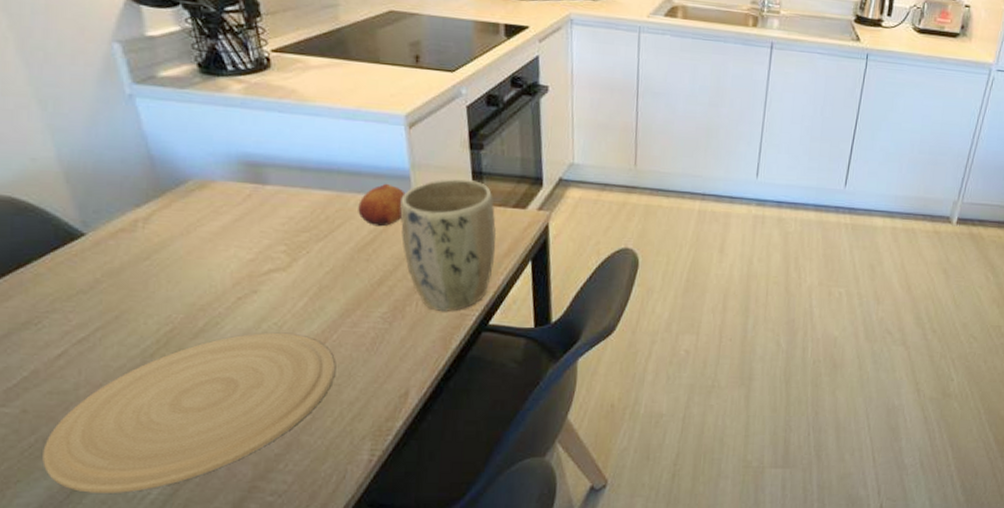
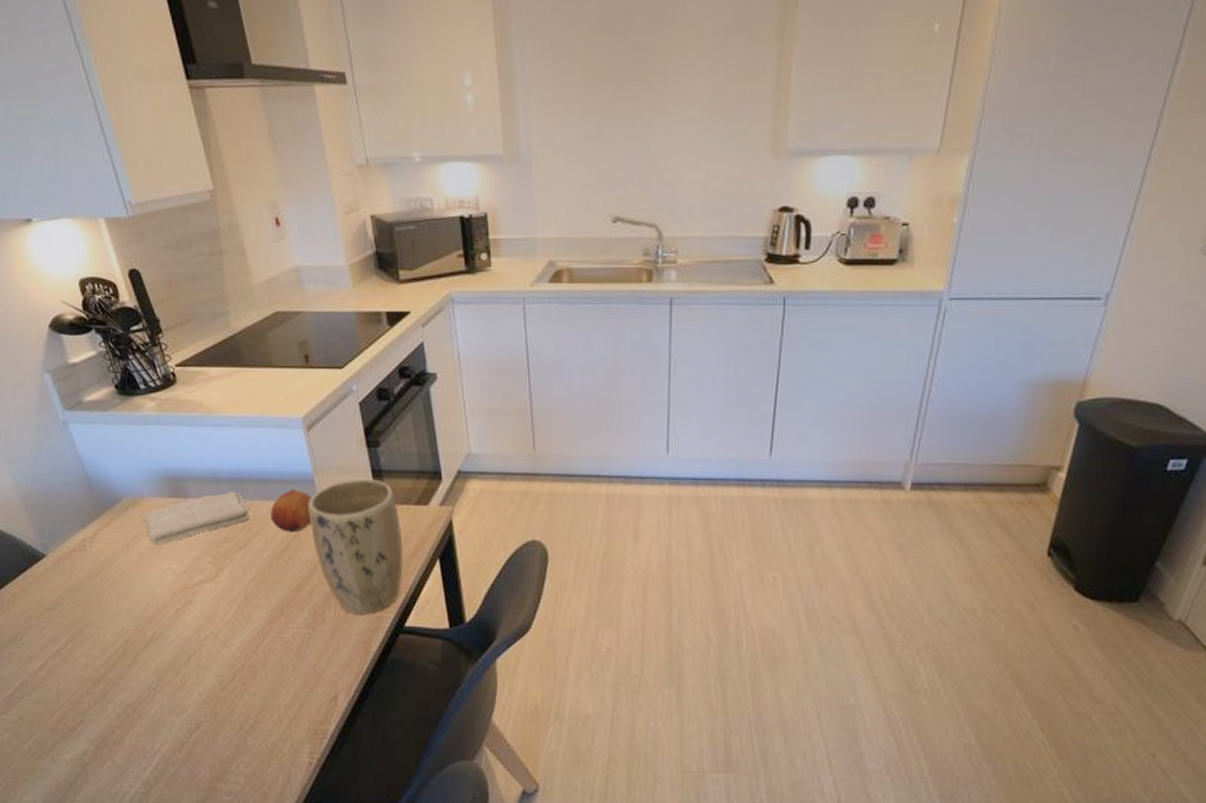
plate: present [42,332,335,493] -> none [40,640,269,792]
washcloth: none [210,181,336,230] -> present [143,492,250,544]

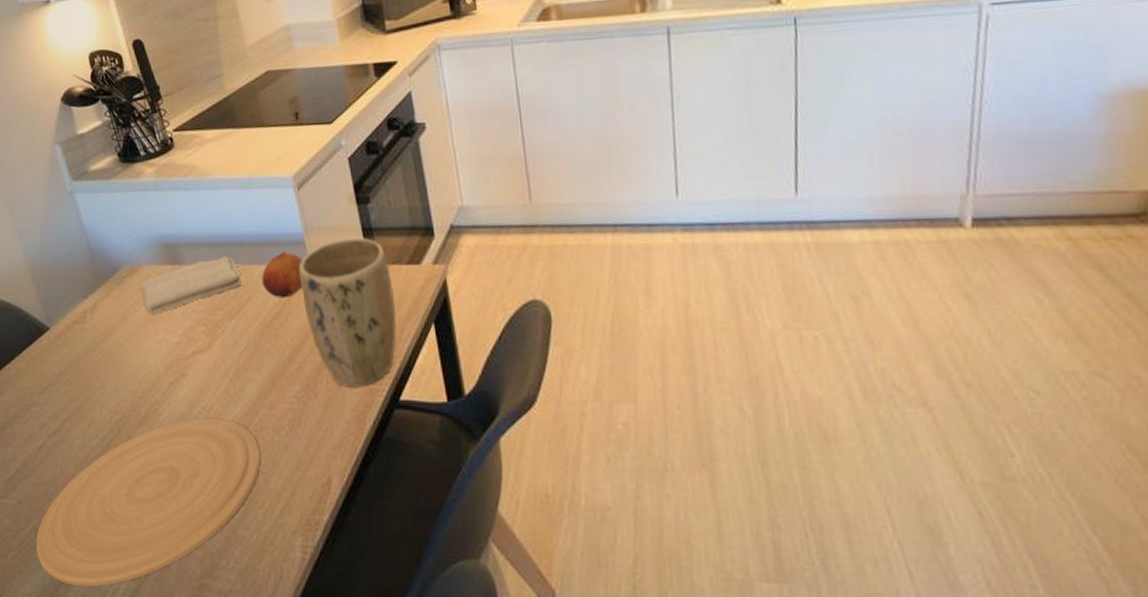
plate: none [40,640,269,792] -> present [36,417,261,587]

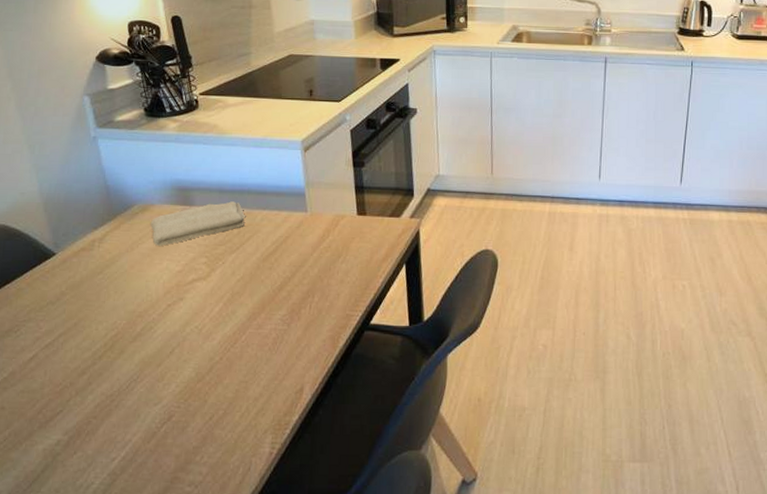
plate: present [36,417,261,587] -> none [13,335,243,483]
fruit: present [262,251,303,298] -> none [263,200,302,238]
plant pot: present [299,237,397,389] -> none [297,193,376,314]

